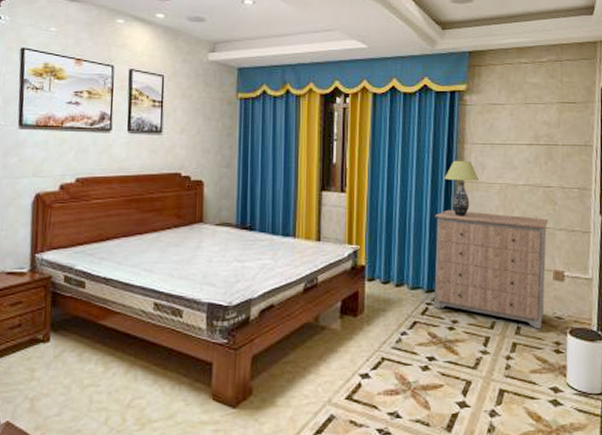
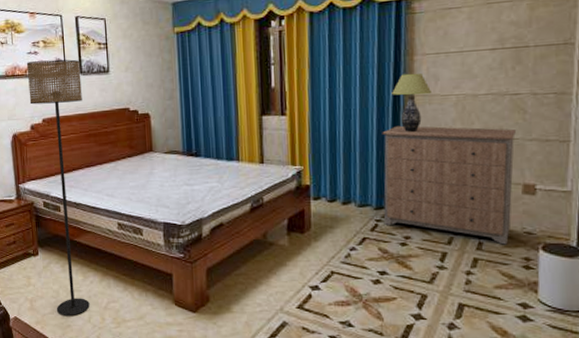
floor lamp: none [62,113,129,419] -> present [26,59,90,317]

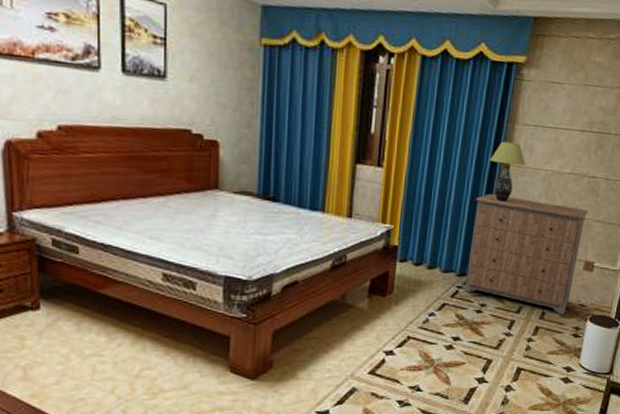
floor lamp: present [26,59,90,317] -> none [34,40,123,387]

